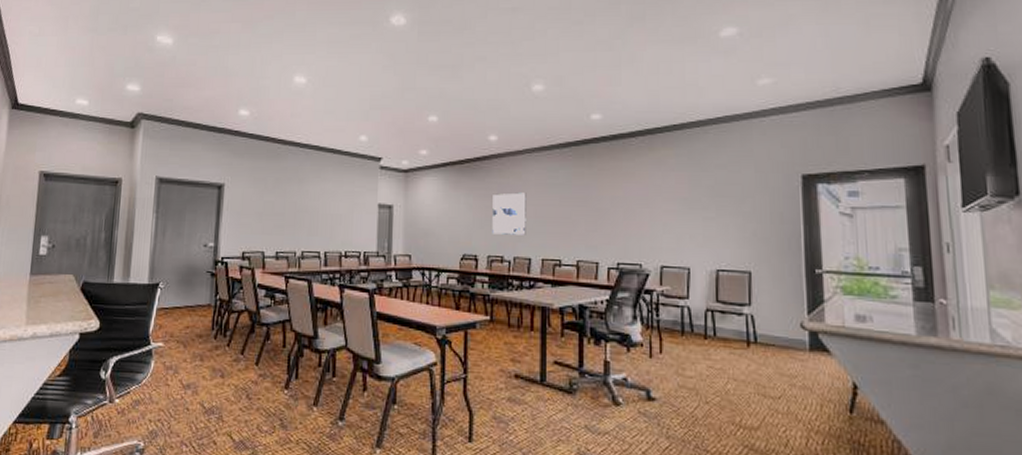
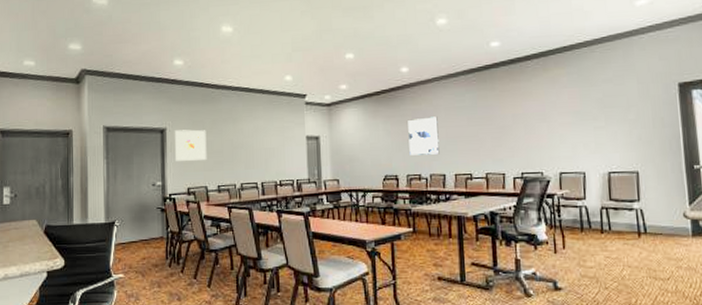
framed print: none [232,187,268,222] -> present [174,129,207,161]

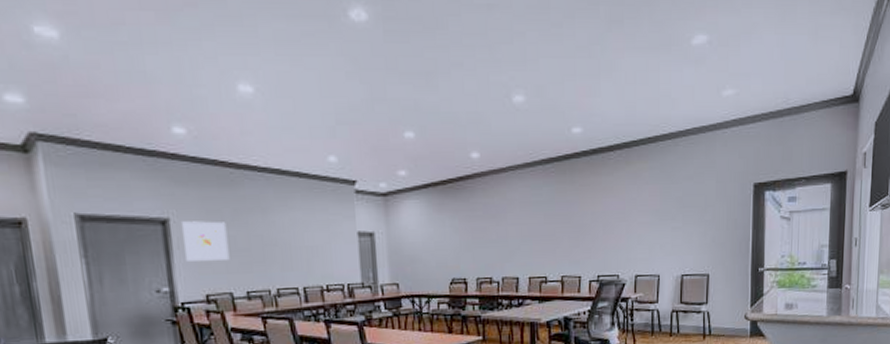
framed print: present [408,116,440,156] -> none [478,212,513,256]

